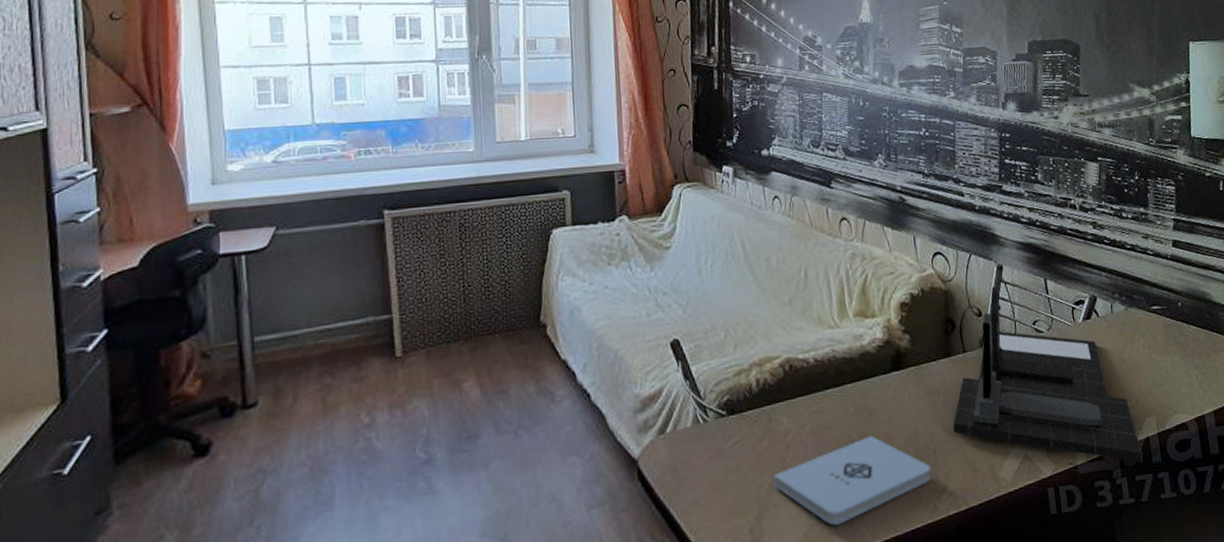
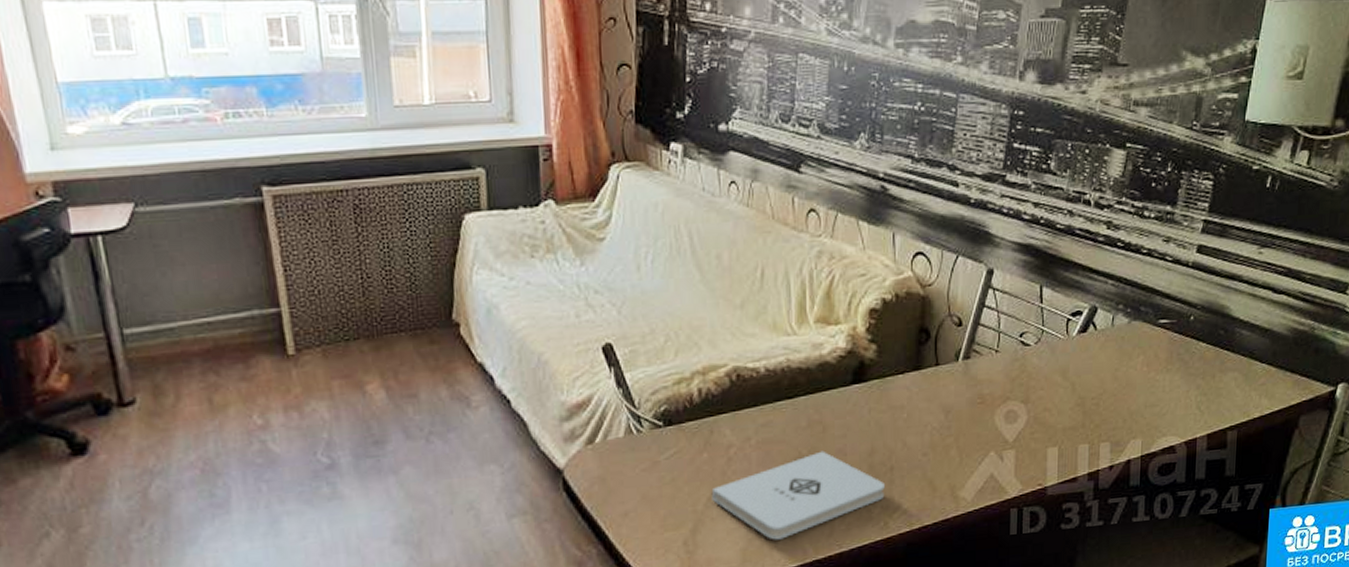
desk organizer: present [953,286,1143,464] -> none [914,292,1120,487]

